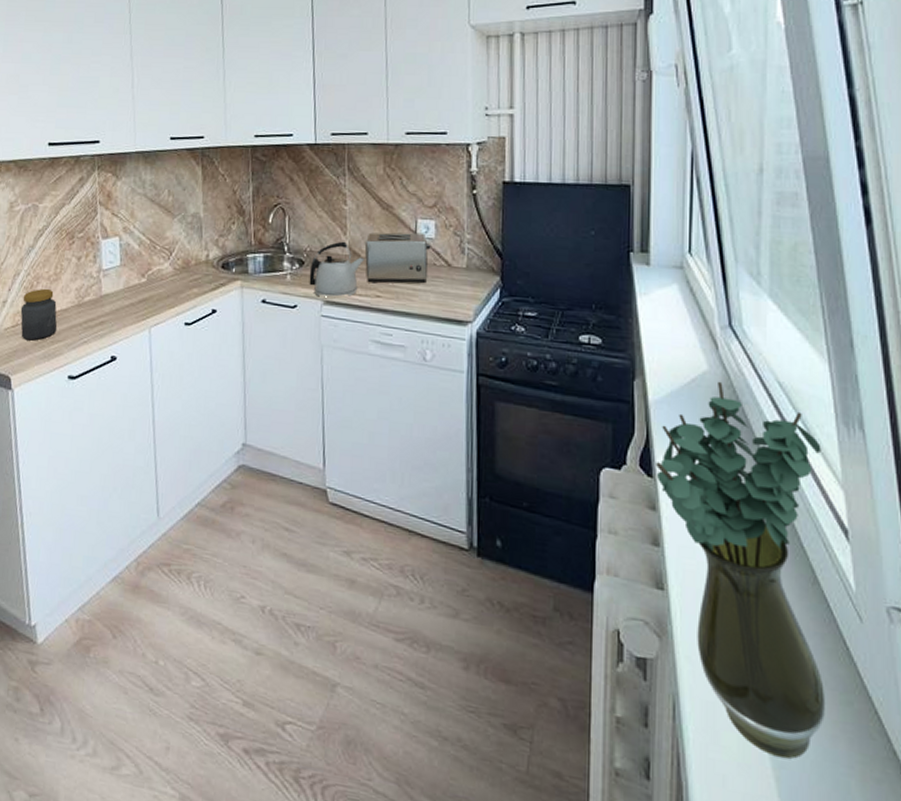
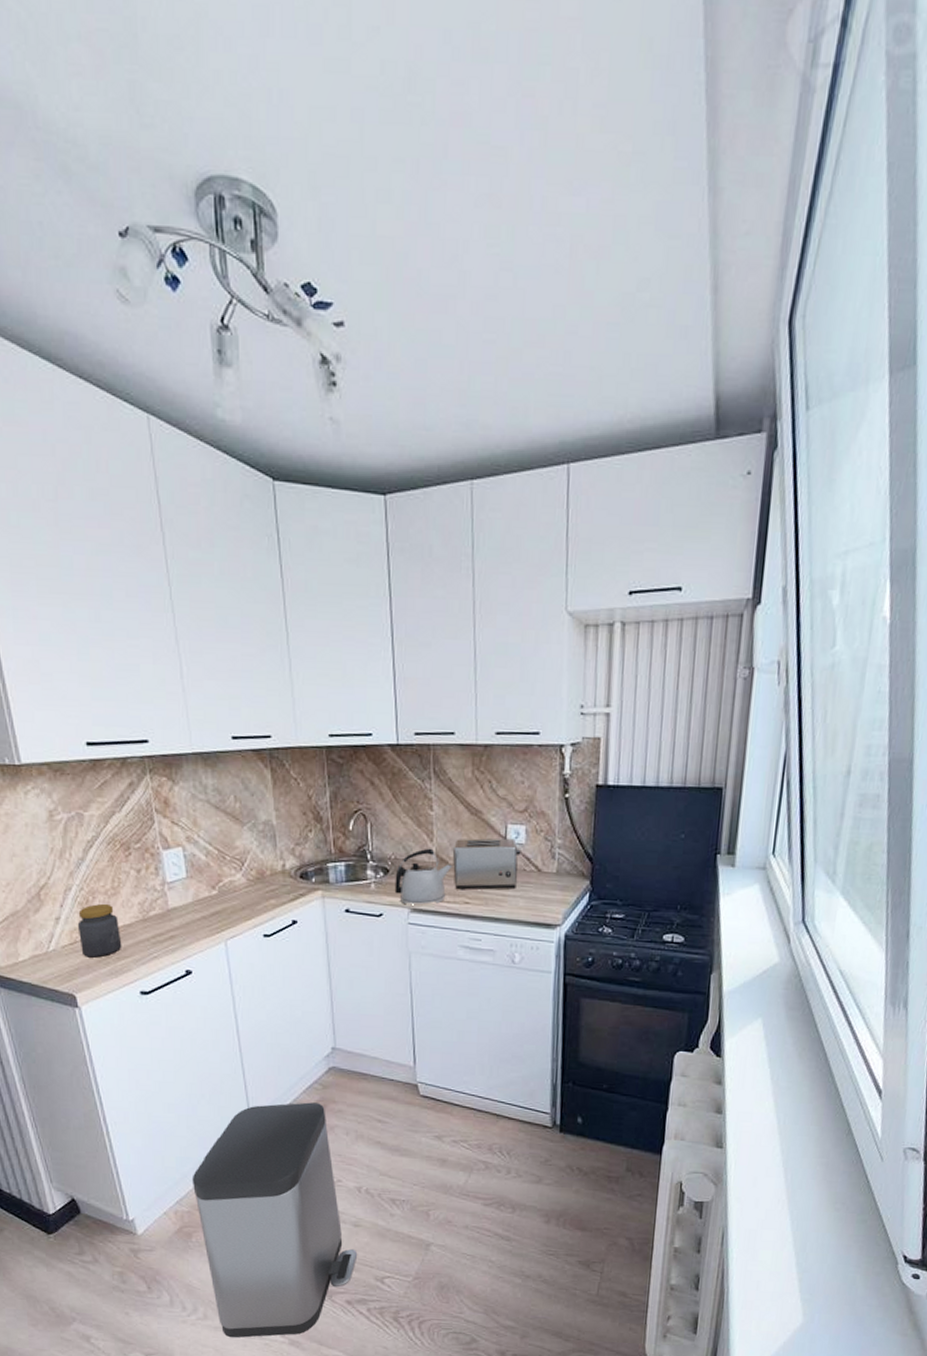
pedal bin: none [96,502,259,788] -> present [192,1102,358,1338]
vase: present [656,381,825,759] -> none [724,971,870,1265]

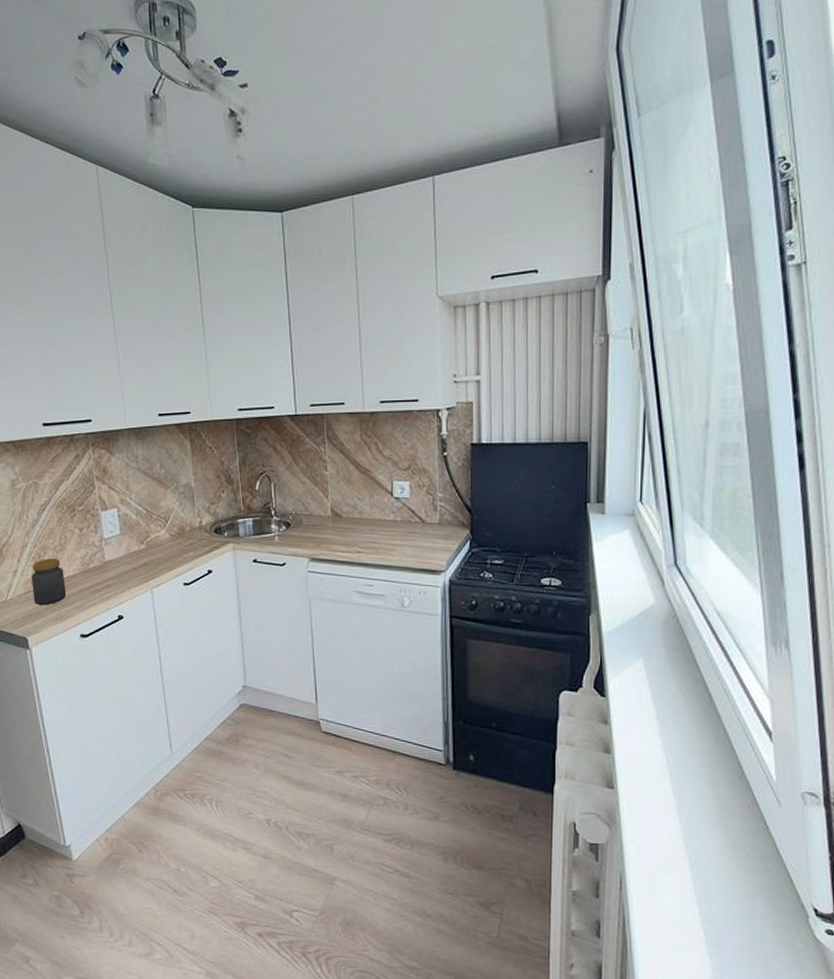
pedal bin: present [192,1102,358,1338] -> none [120,737,268,966]
kettle: present [394,848,453,905] -> none [295,504,346,554]
toaster: present [452,838,521,890] -> none [345,493,406,541]

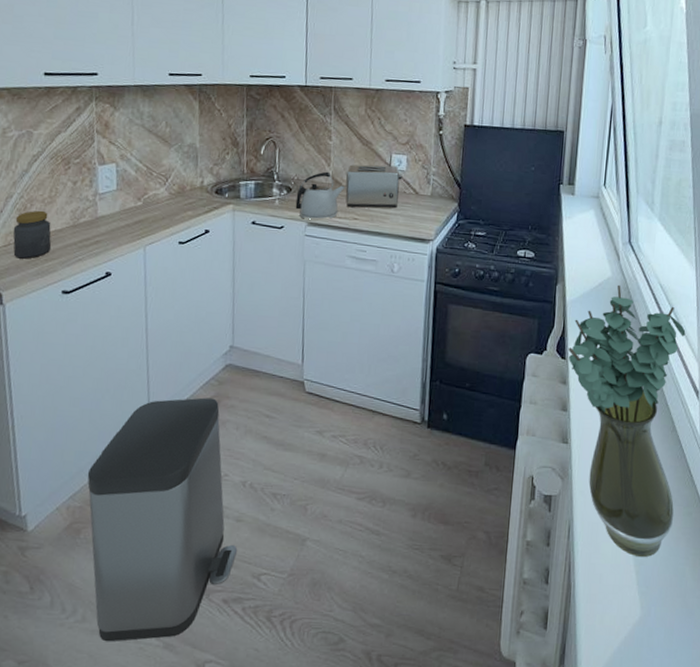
pedal bin: none [120,737,268,966] -> present [87,397,238,642]
kettle: none [295,504,346,554] -> present [295,171,346,219]
toaster: none [345,493,406,541] -> present [345,164,402,209]
vase: none [608,613,752,915] -> present [568,284,686,558]

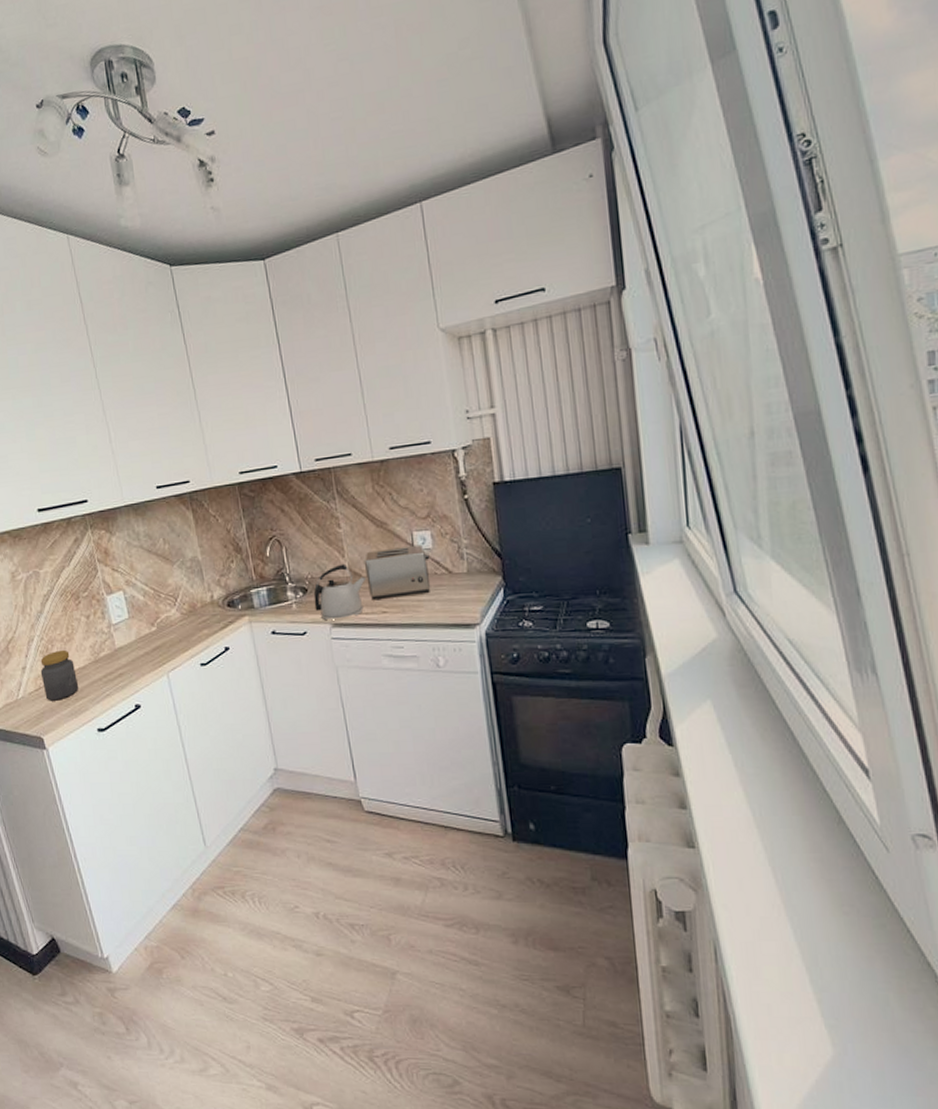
pedal bin: present [87,397,238,642] -> none [157,826,324,1083]
vase: present [568,284,686,558] -> none [675,646,860,983]

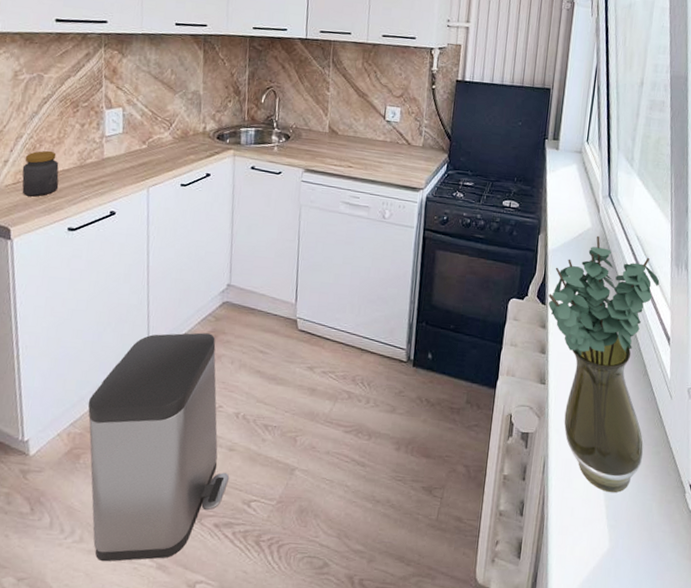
pedal bin: none [157,826,324,1083] -> present [88,332,230,562]
kettle: present [313,563,367,620] -> none [293,121,342,166]
toaster: present [363,544,431,601] -> none [341,115,396,158]
vase: none [675,646,860,983] -> present [548,235,660,493]

